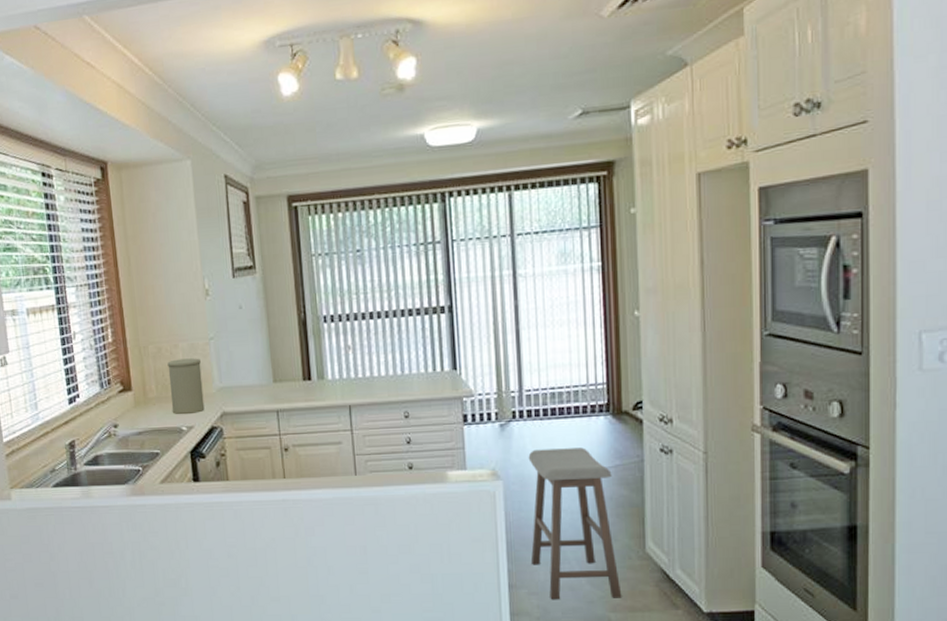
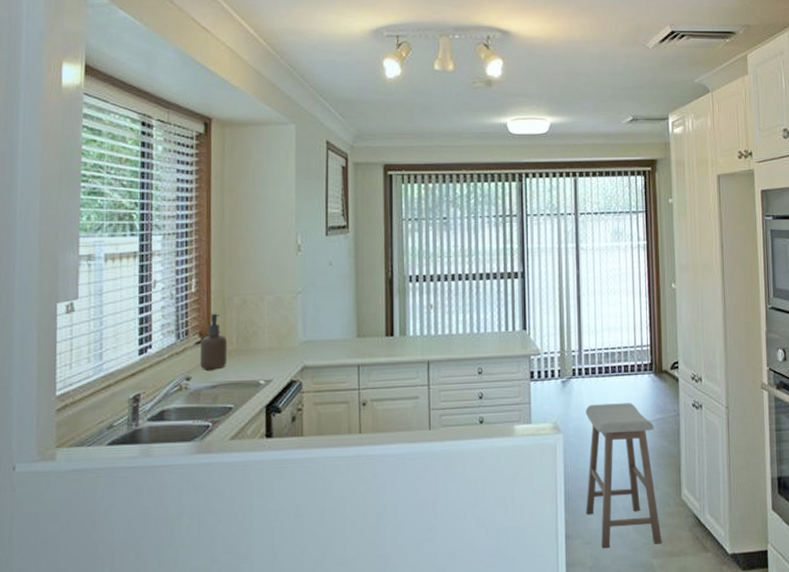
soap dispenser: none [123,362,149,418] -> present [200,313,227,370]
canister: present [167,358,205,415] -> none [251,311,286,368]

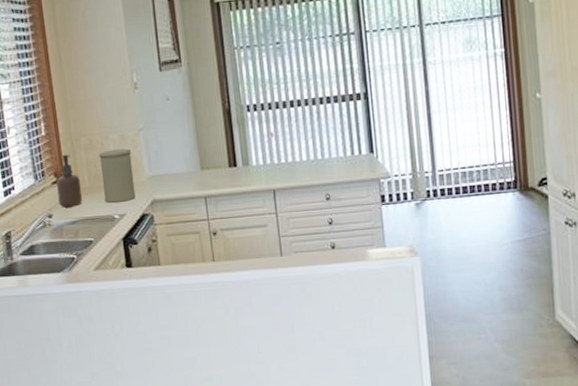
canister: none [251,311,286,368] -> present [99,148,136,204]
bar stool: present [585,403,662,548] -> none [443,223,535,368]

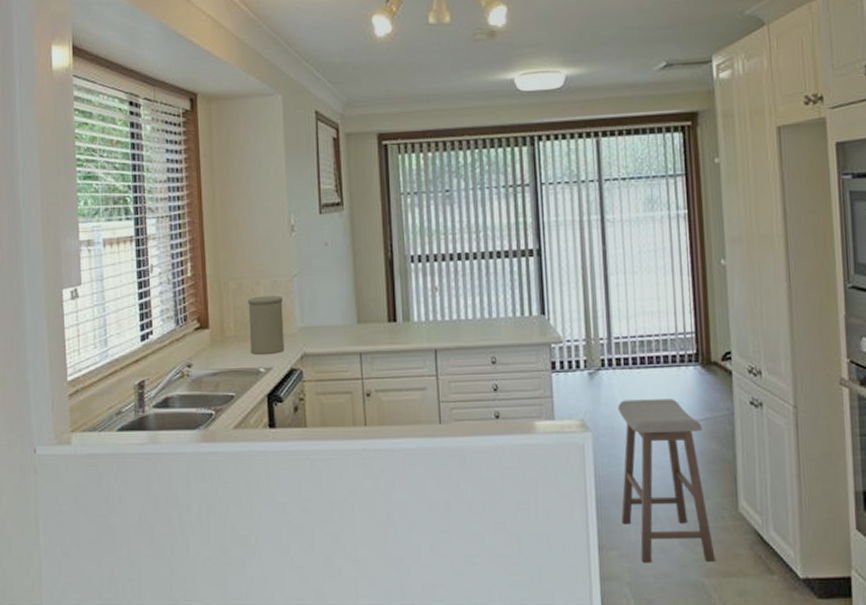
soap dispenser: present [56,154,82,208] -> none [199,298,226,357]
bar stool: none [443,223,535,368] -> present [617,399,716,562]

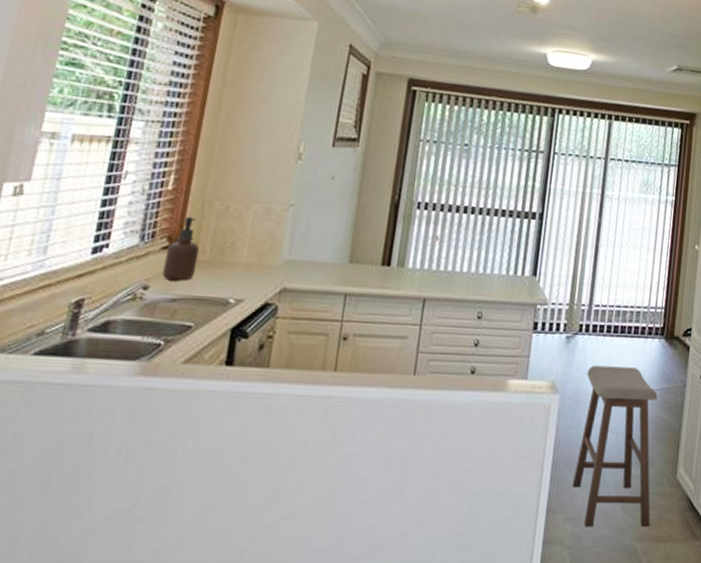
soap dispenser: none [199,298,226,357] -> present [162,216,199,281]
canister: present [248,295,285,356] -> none [222,221,273,286]

